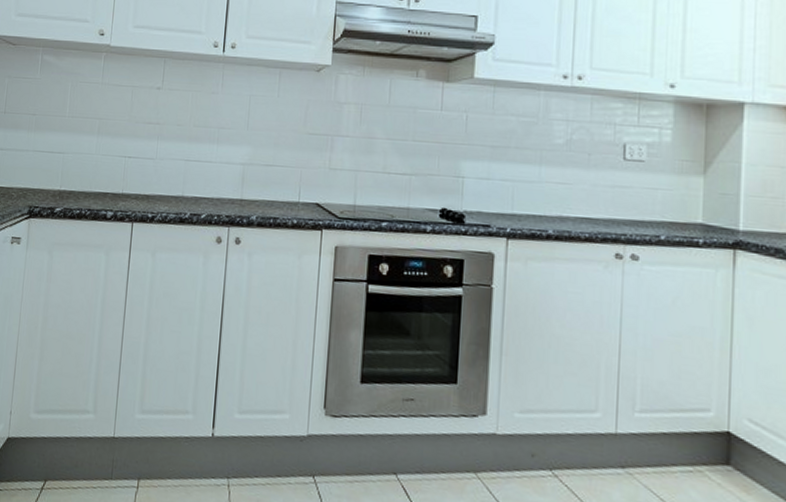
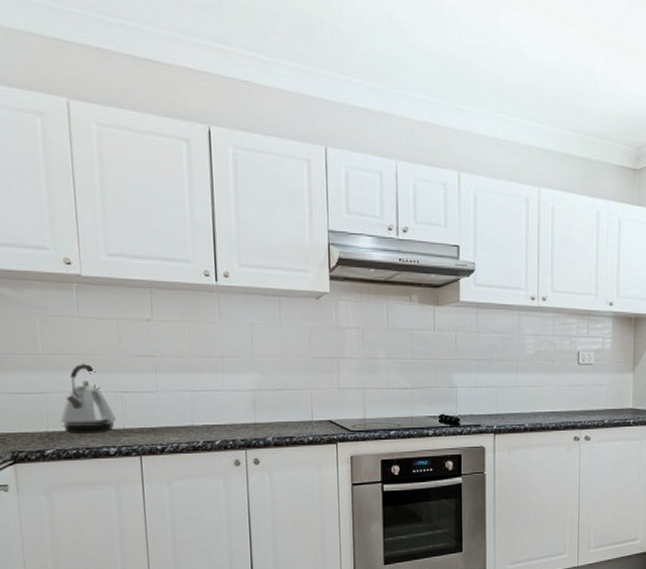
kettle: none [73,127,117,196] -> present [61,364,115,434]

